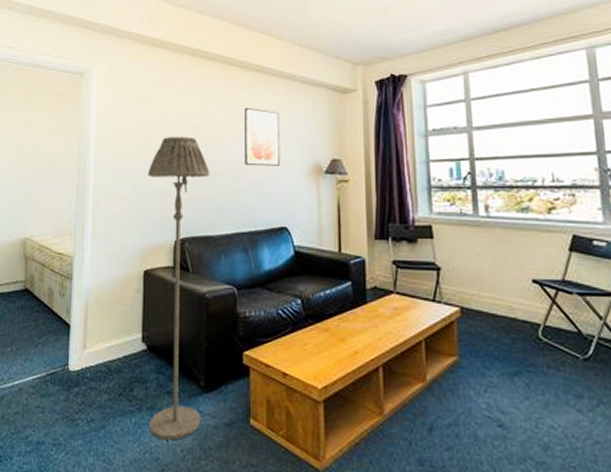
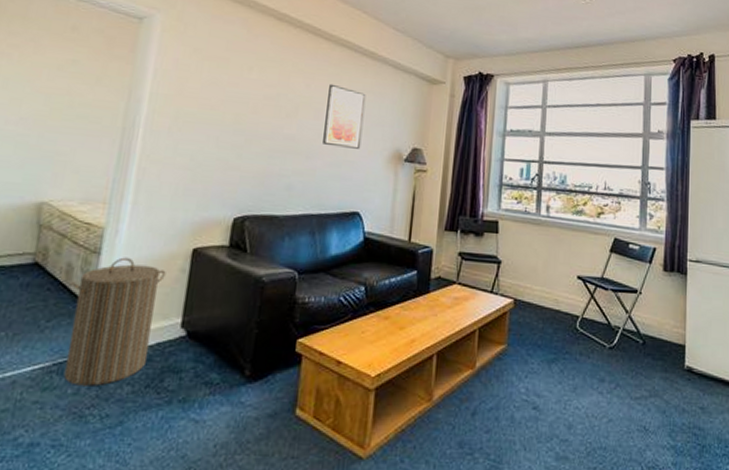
laundry hamper: none [53,281,124,394] -> present [63,257,166,386]
floor lamp: present [147,136,210,441] -> none [178,104,284,435]

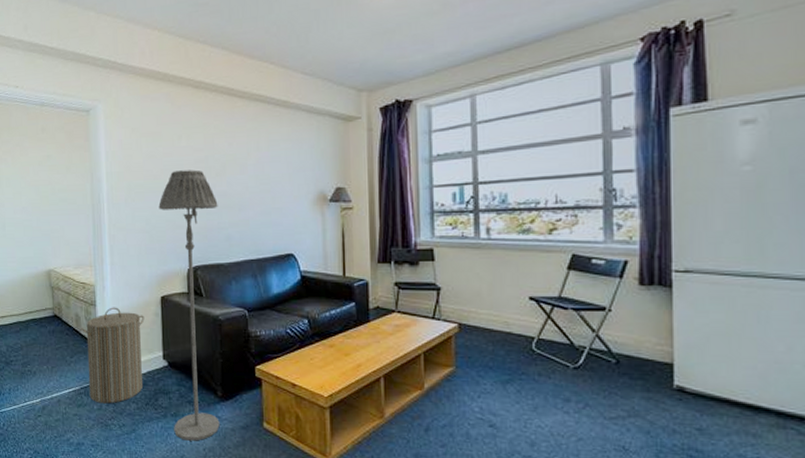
floor lamp: none [178,104,284,435] -> present [158,170,220,441]
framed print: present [323,83,366,149] -> none [249,138,286,197]

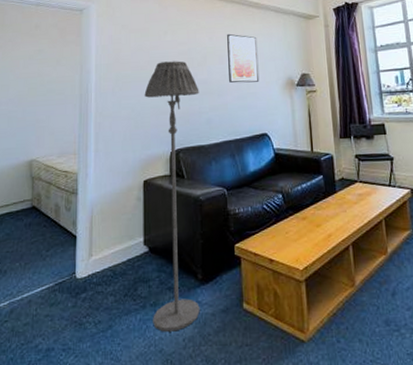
laundry hamper: present [80,307,145,404] -> none [59,194,126,300]
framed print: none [249,138,286,197] -> present [227,33,260,83]

